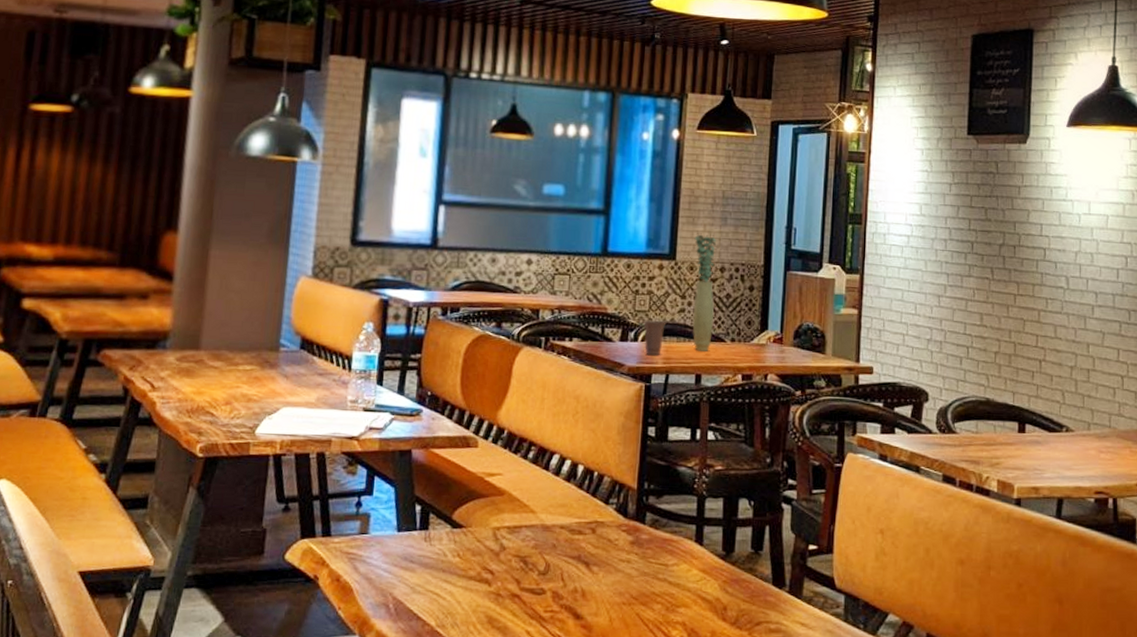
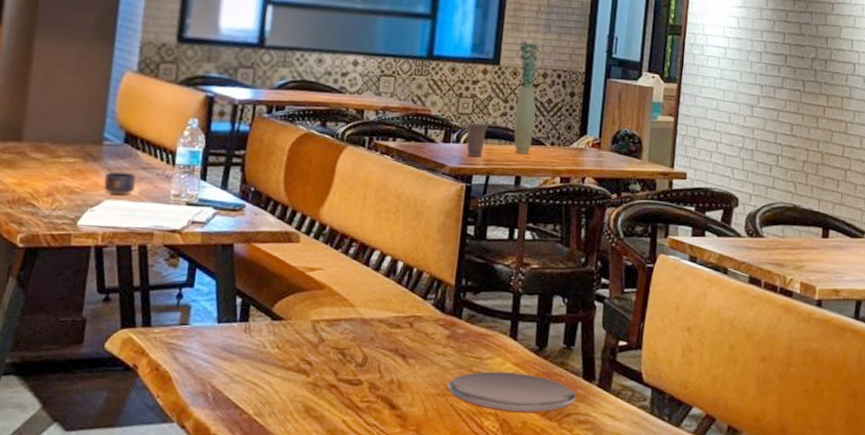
mug: none [280,378,313,403] -> present [103,171,136,196]
plate: none [632,578,767,623] -> present [446,371,577,414]

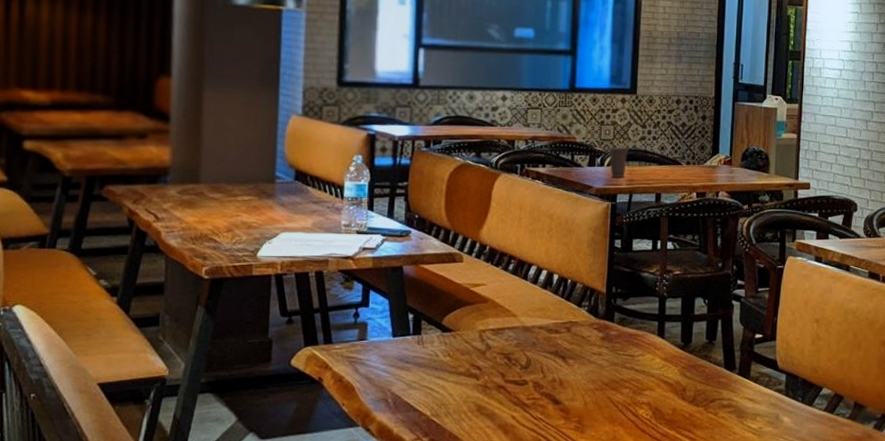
mug: present [103,171,136,196] -> none [278,206,308,228]
plate: present [446,371,577,414] -> none [603,366,720,401]
vase: present [514,37,541,156] -> none [652,68,673,174]

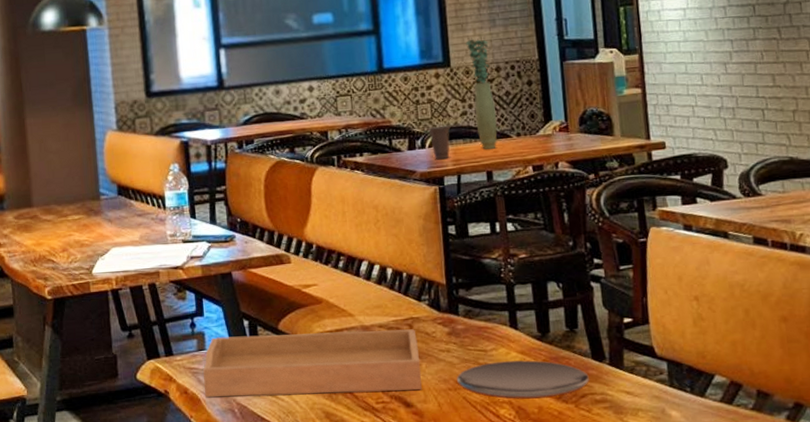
serving tray: none [360,328,573,389] -> present [203,329,422,398]
plate: none [603,366,720,401] -> present [456,360,589,399]
vase: none [652,68,673,174] -> present [465,35,498,151]

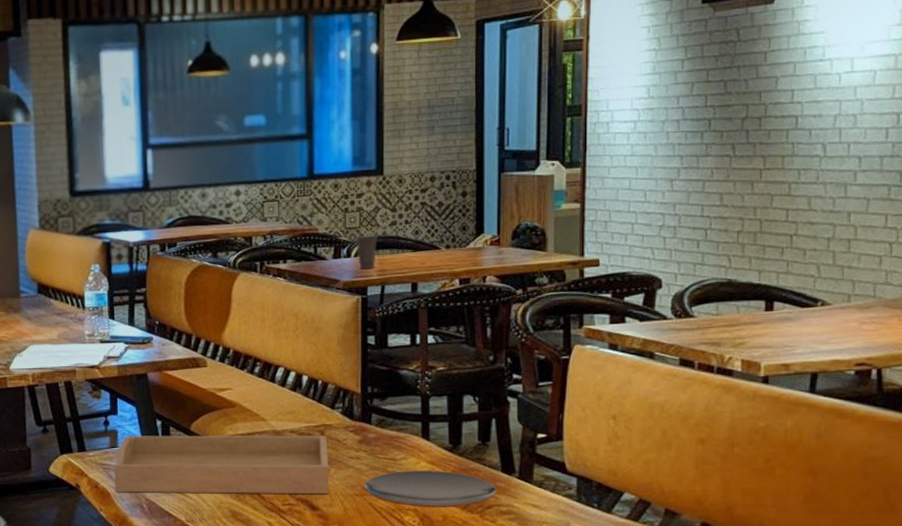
vase: present [465,35,498,151] -> none [401,143,426,262]

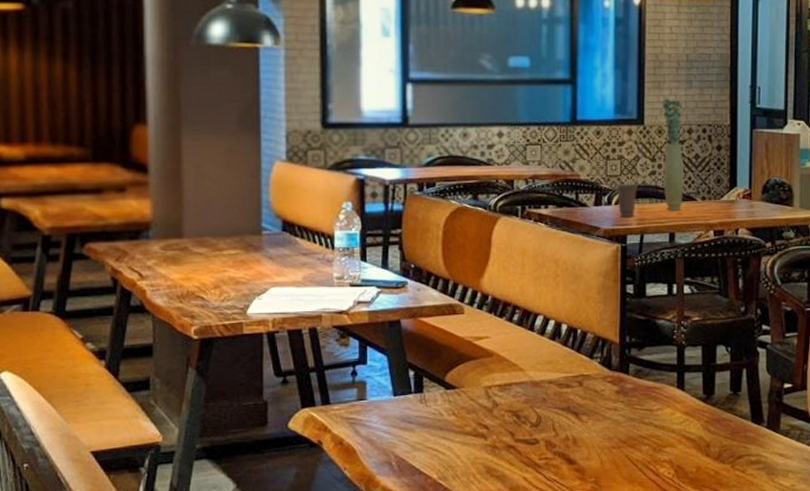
serving tray: present [114,435,329,495] -> none [362,386,587,449]
plate: present [363,470,497,507] -> none [620,421,747,459]
vase: none [401,143,426,262] -> present [661,95,683,212]

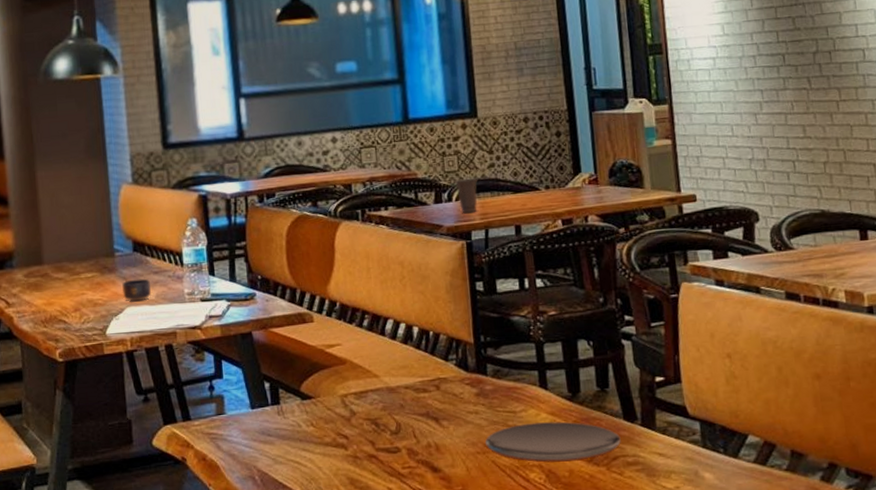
mug: none [267,259,298,282] -> present [122,278,151,302]
plate: none [620,421,747,459] -> present [484,421,621,463]
vase: present [661,95,683,212] -> none [493,85,526,204]

